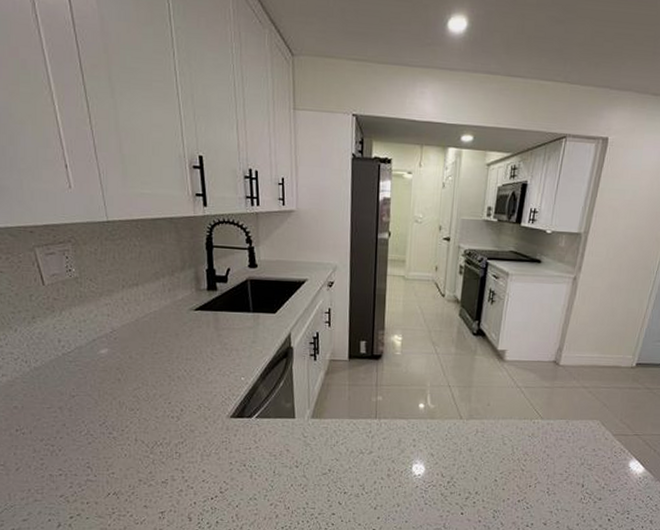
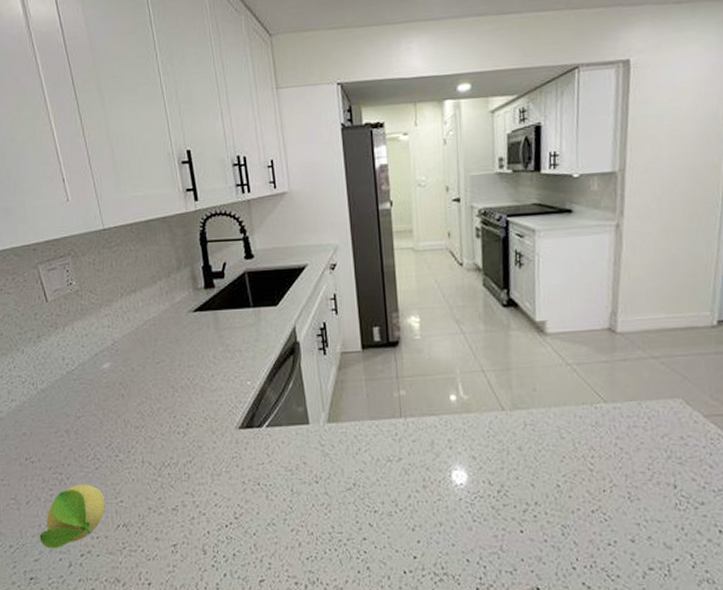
fruit: none [28,456,97,511] -> present [39,484,106,549]

